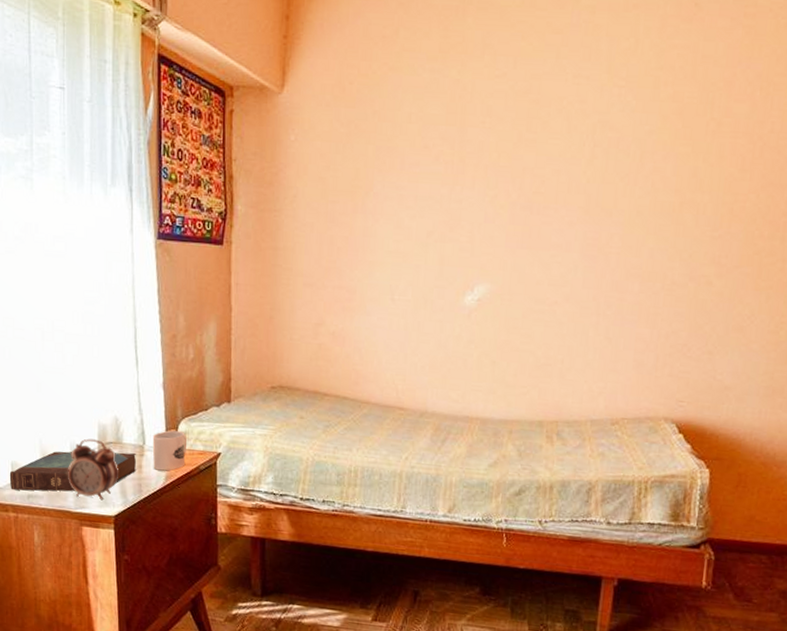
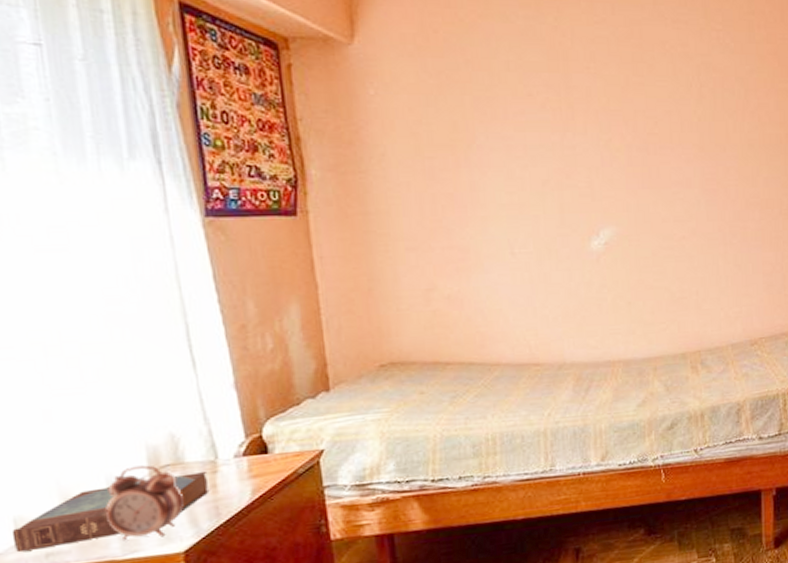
mug: present [152,430,188,471] -> none [227,434,278,486]

